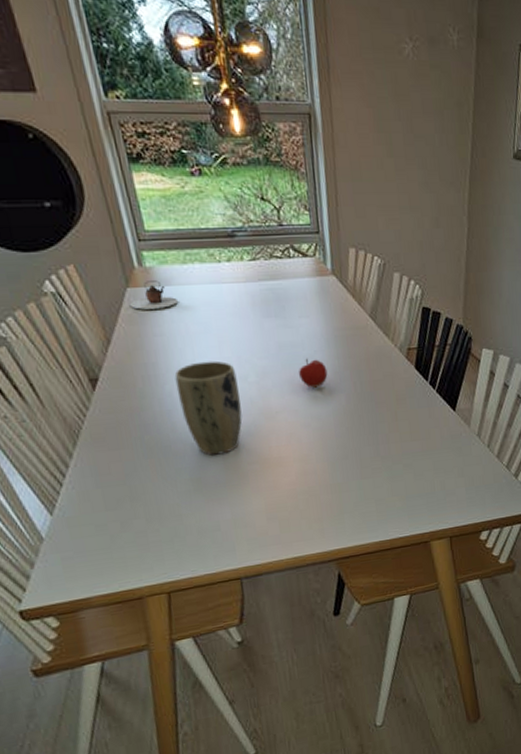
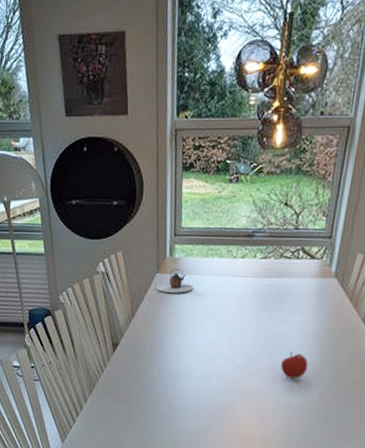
plant pot: present [174,360,243,455] -> none [174,341,226,423]

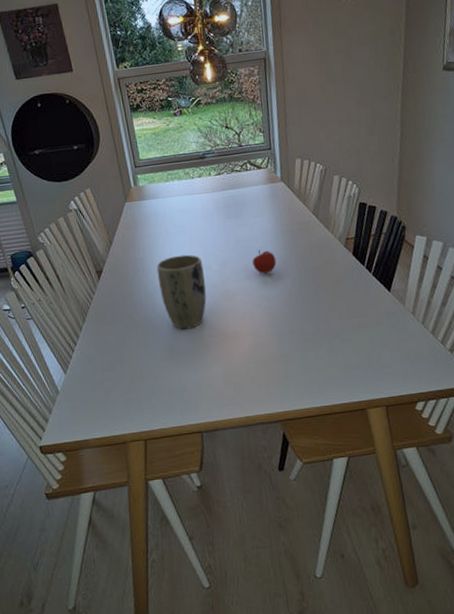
teapot: present [155,269,194,293] -> none [126,195,162,218]
plant pot: none [174,341,226,423] -> present [156,254,207,330]

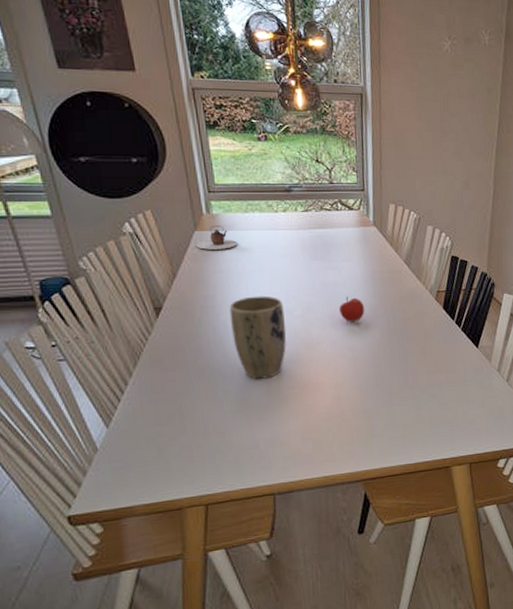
teapot: none [126,195,162,218] -> present [195,226,239,250]

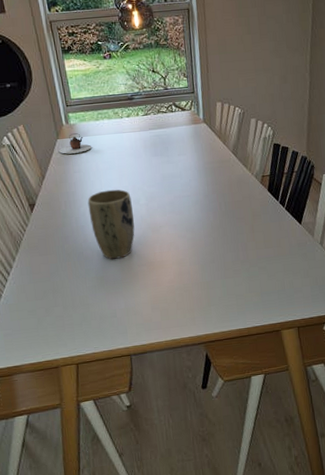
fruit: present [338,296,365,323] -> none [177,185,200,208]

